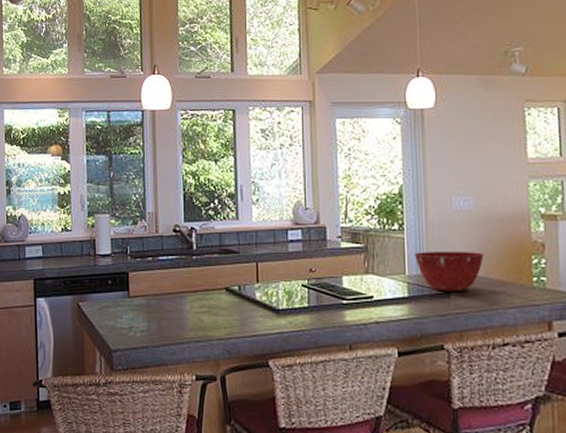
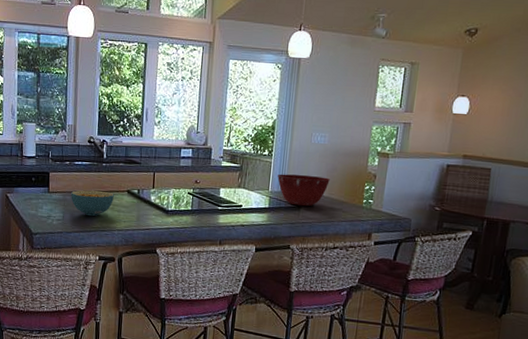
cereal bowl: none [156,290,209,323] -> present [71,190,114,216]

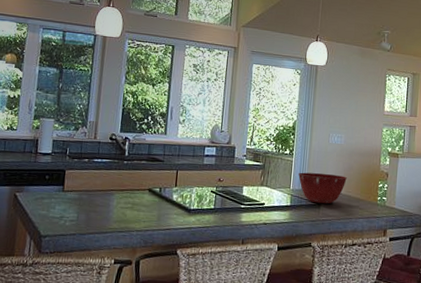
cereal bowl: present [71,190,114,216] -> none [87,188,134,216]

